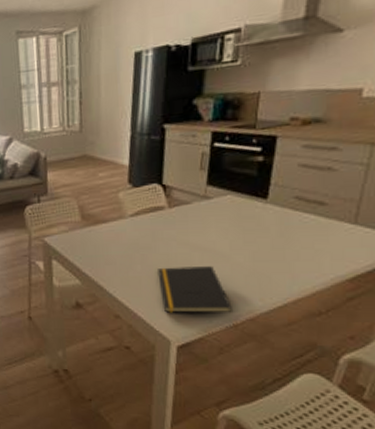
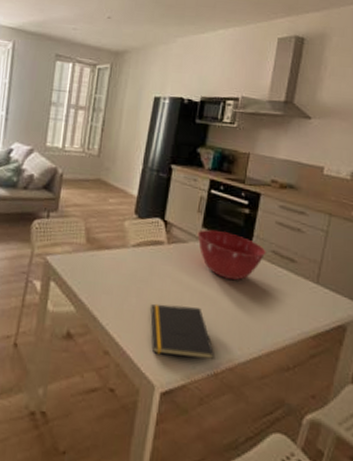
mixing bowl: none [202,185,287,235] -> present [197,229,266,281]

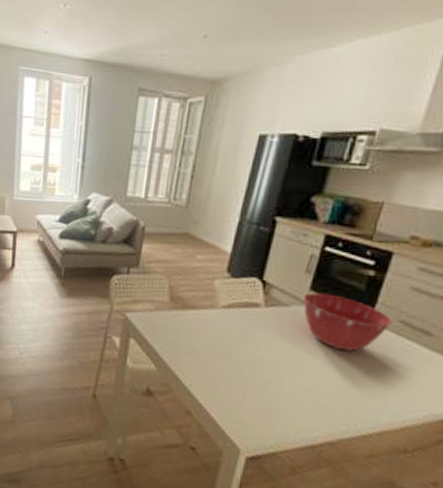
notepad: present [150,303,216,360] -> none [239,369,314,432]

